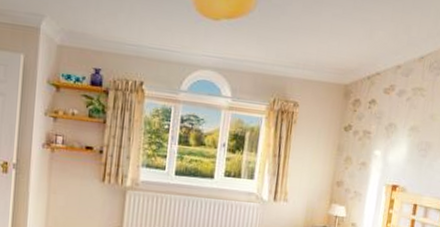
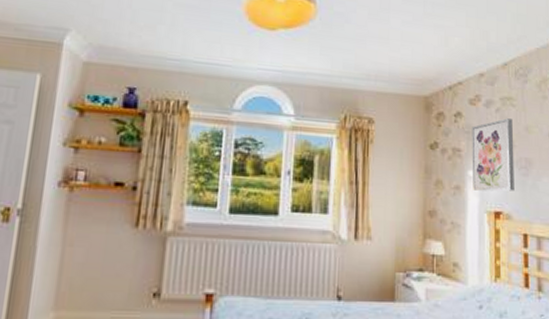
wall art: none [376,107,420,169] -> present [472,118,515,192]

